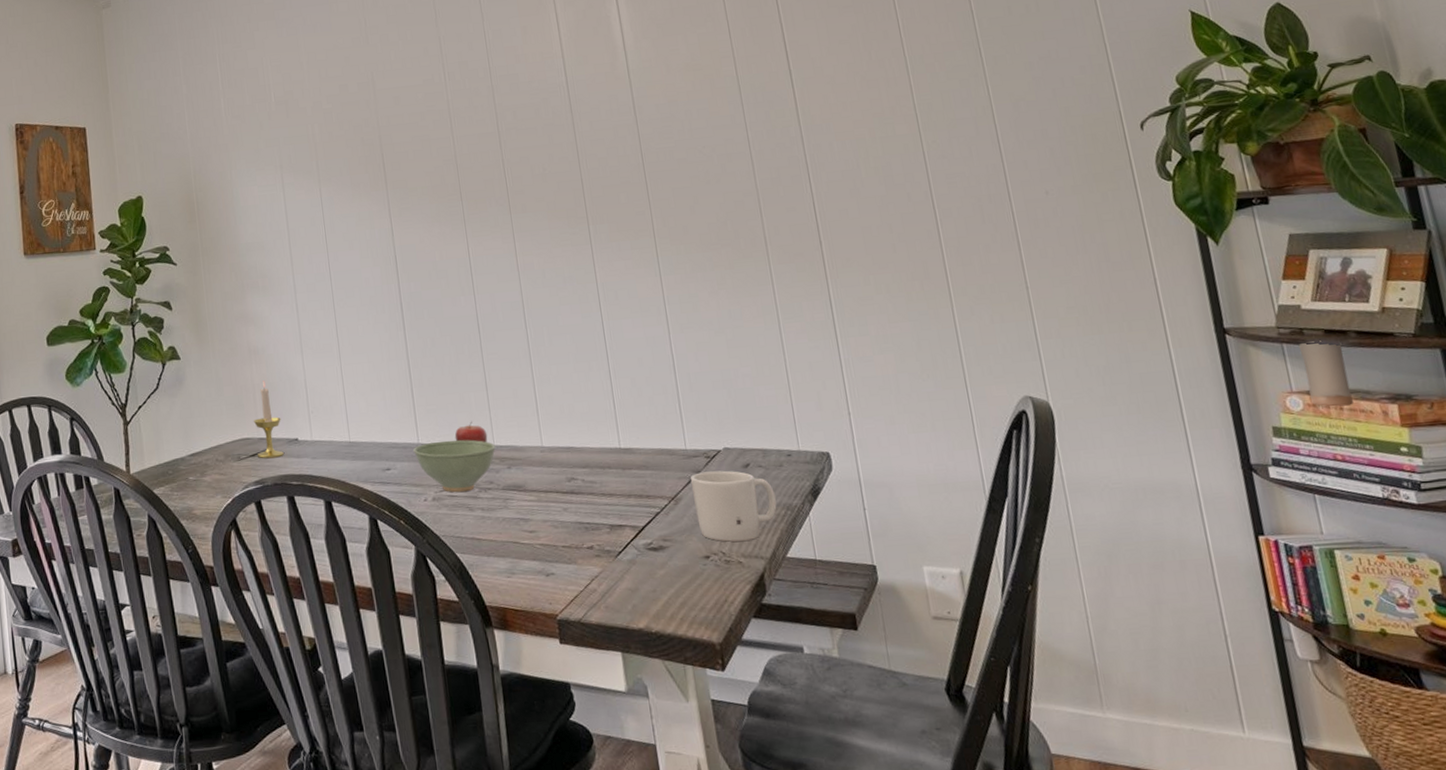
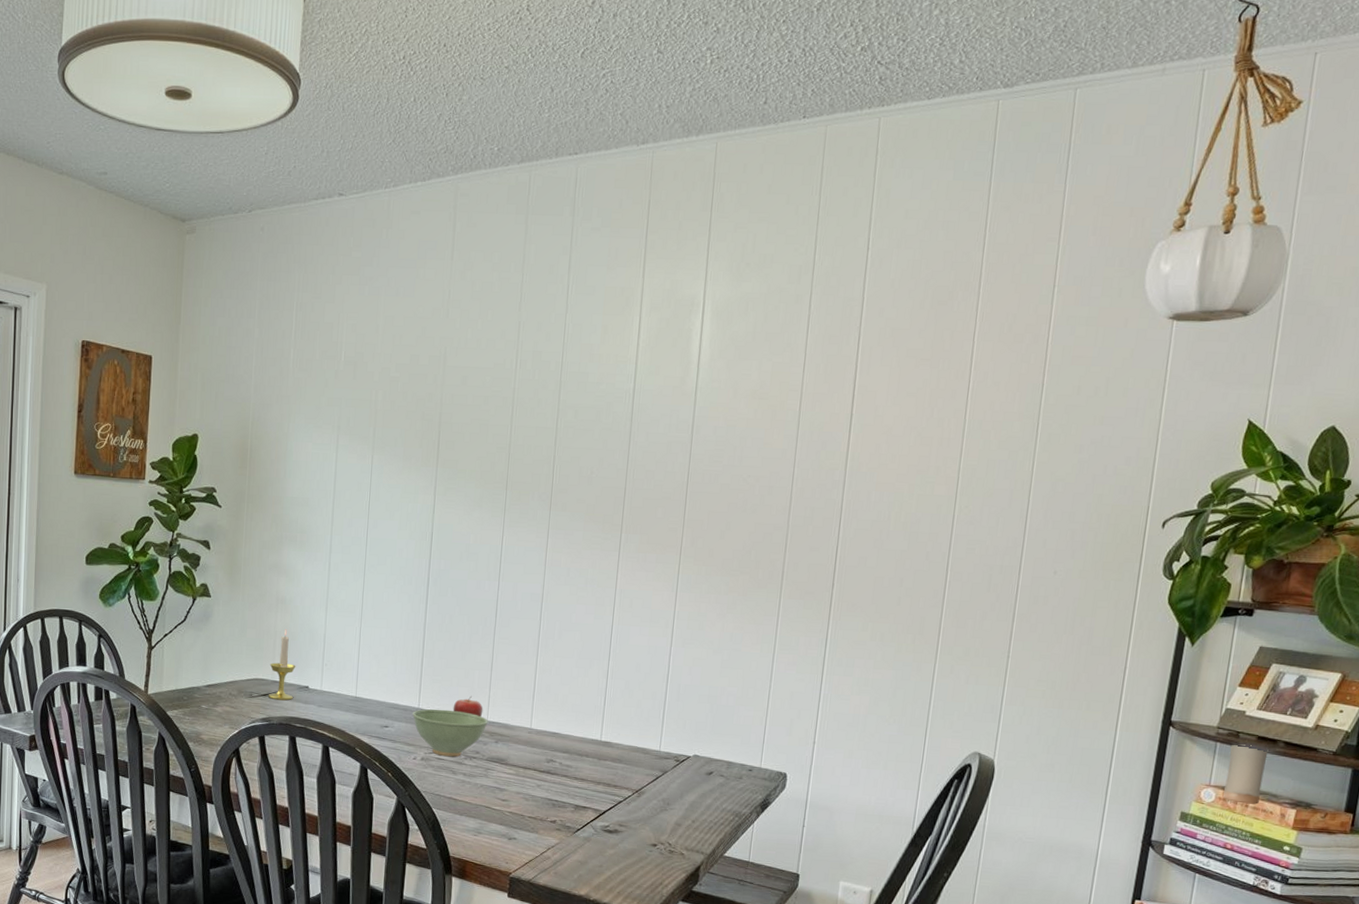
mug: present [690,470,777,543] -> none [653,772,729,838]

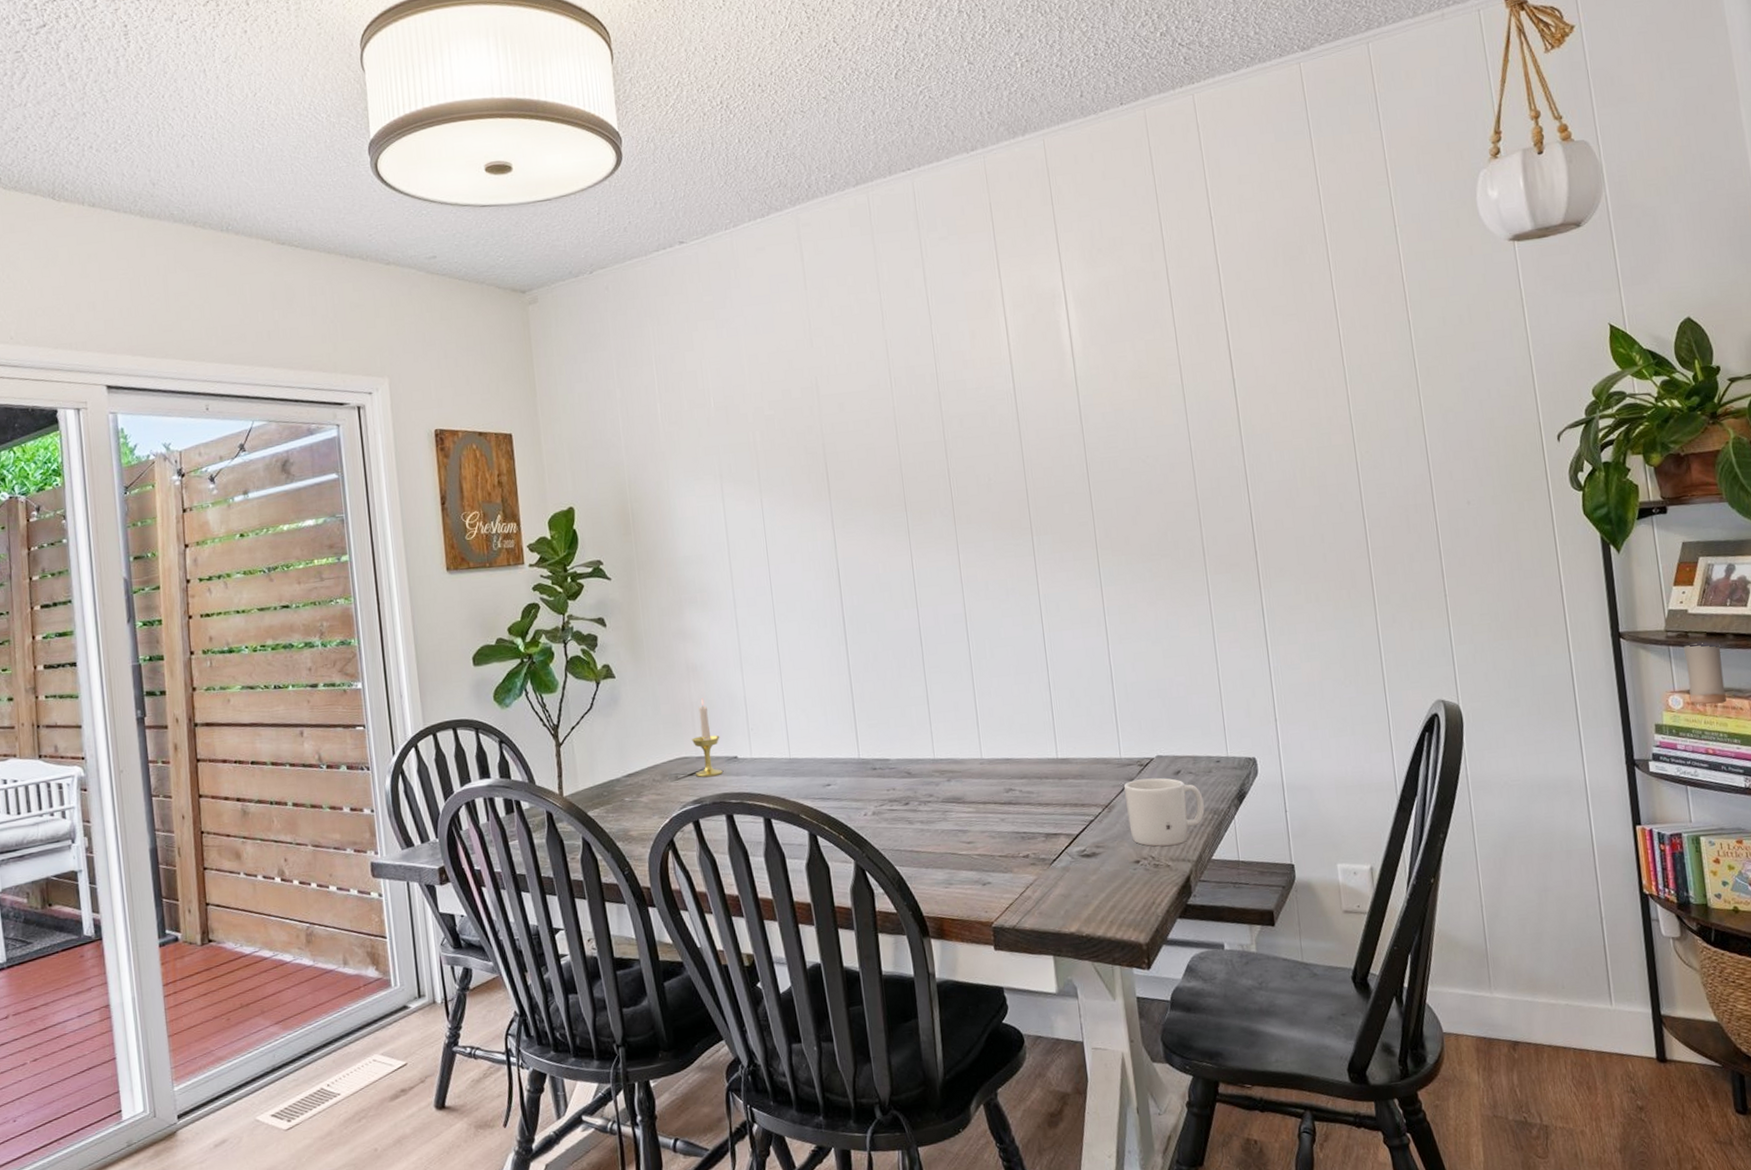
bowl: present [412,709,488,757] -> none [854,753,936,806]
fruit: present [452,696,483,717] -> none [895,735,928,757]
mug: none [653,772,729,838] -> present [1123,777,1205,847]

